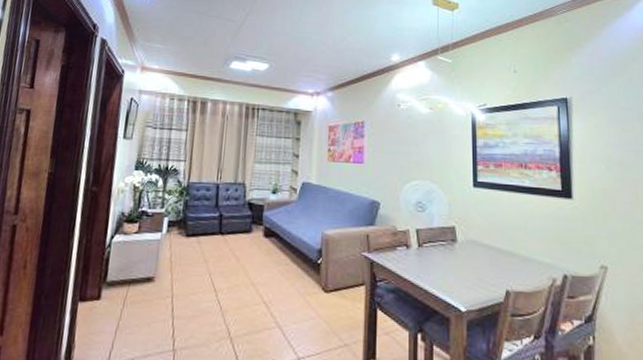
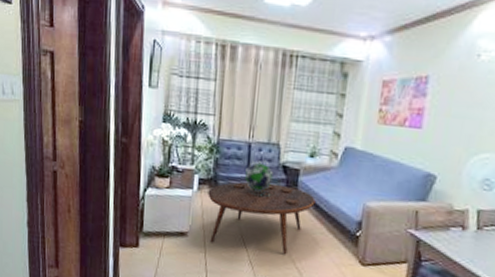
coffee table: none [177,220,279,290] -> present [208,182,316,255]
decorative globe: none [213,199,240,229] -> present [245,160,274,191]

